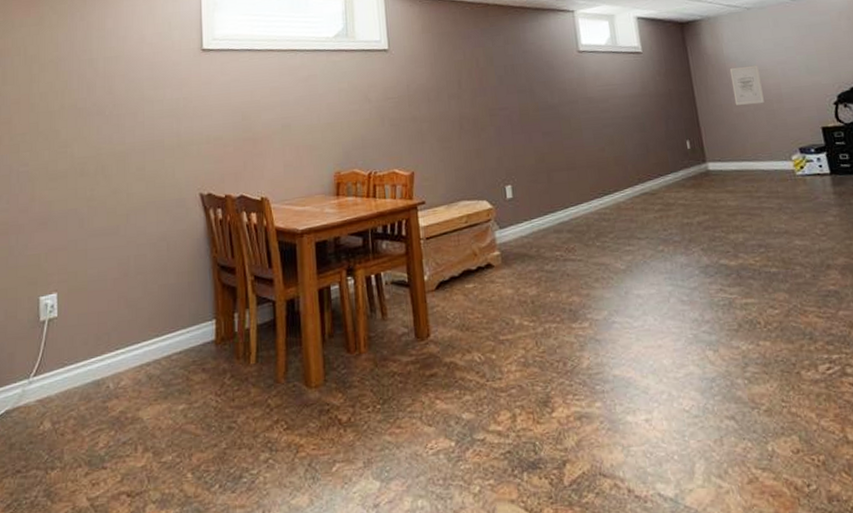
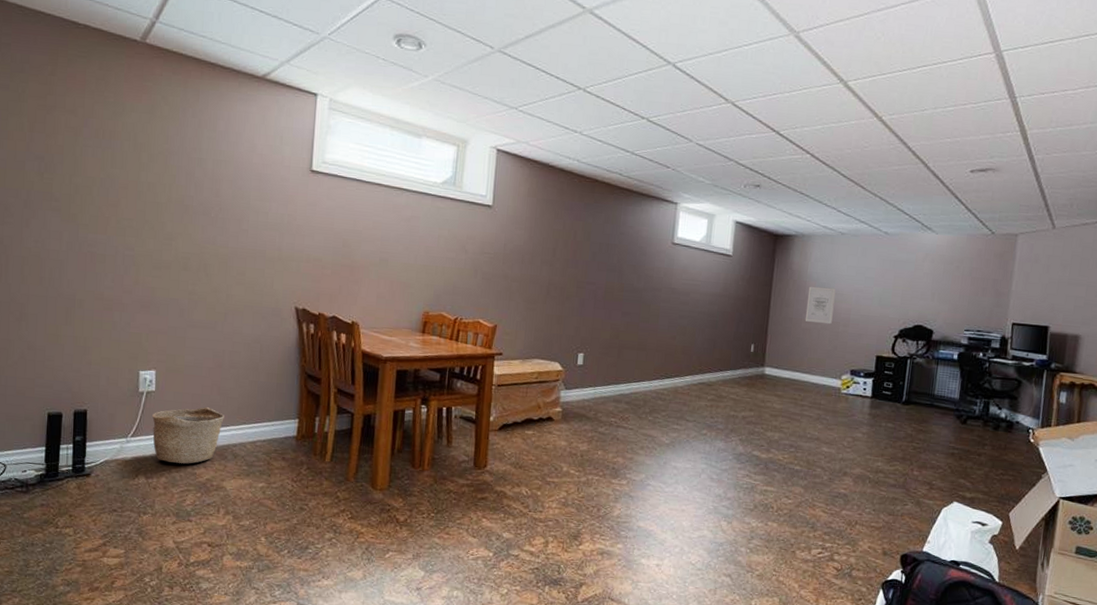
basket: none [56,325,134,400] -> present [152,407,224,464]

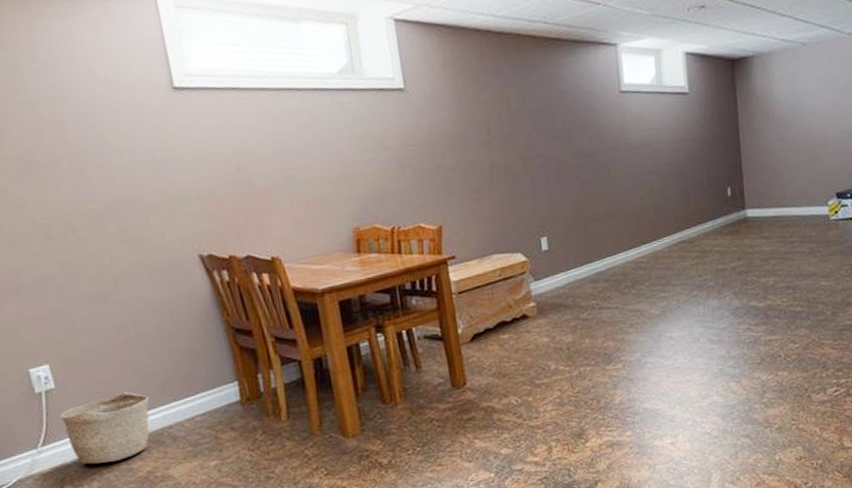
wall art: present [804,286,836,325] -> none [777,107,808,150]

